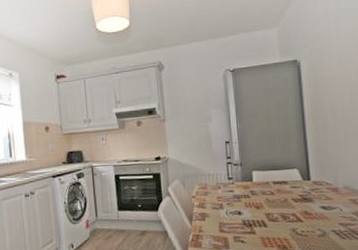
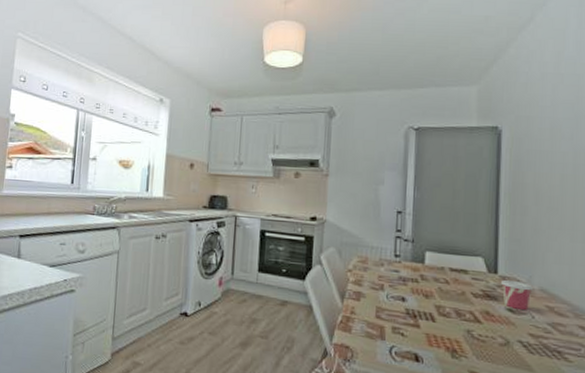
cup: none [314,183,338,206] -> present [501,279,533,310]

